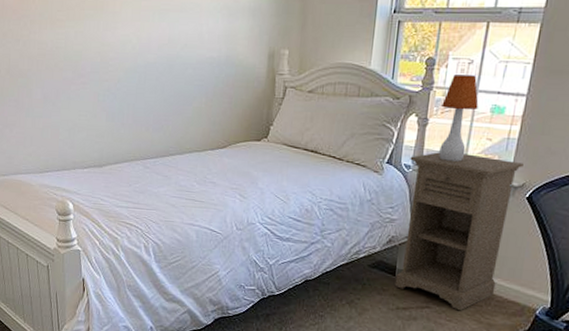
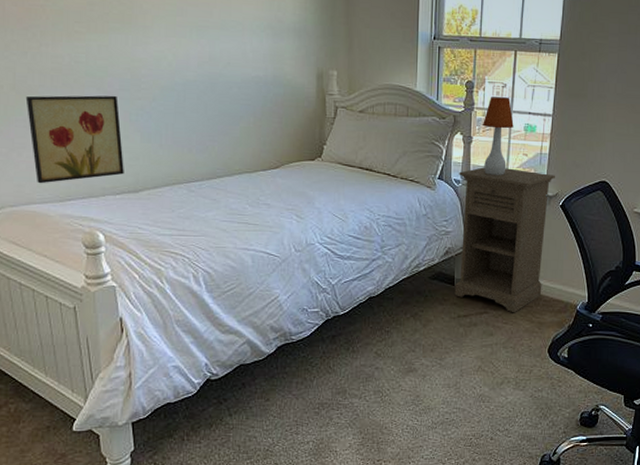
wall art: none [17,77,92,157] -> present [25,95,124,184]

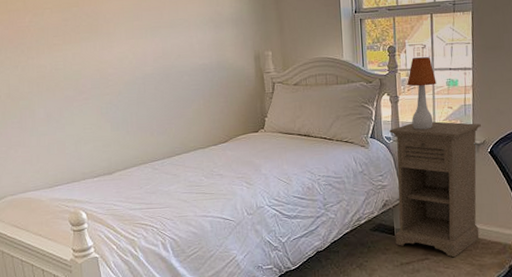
wall art: present [25,95,124,184] -> none [18,93,99,174]

